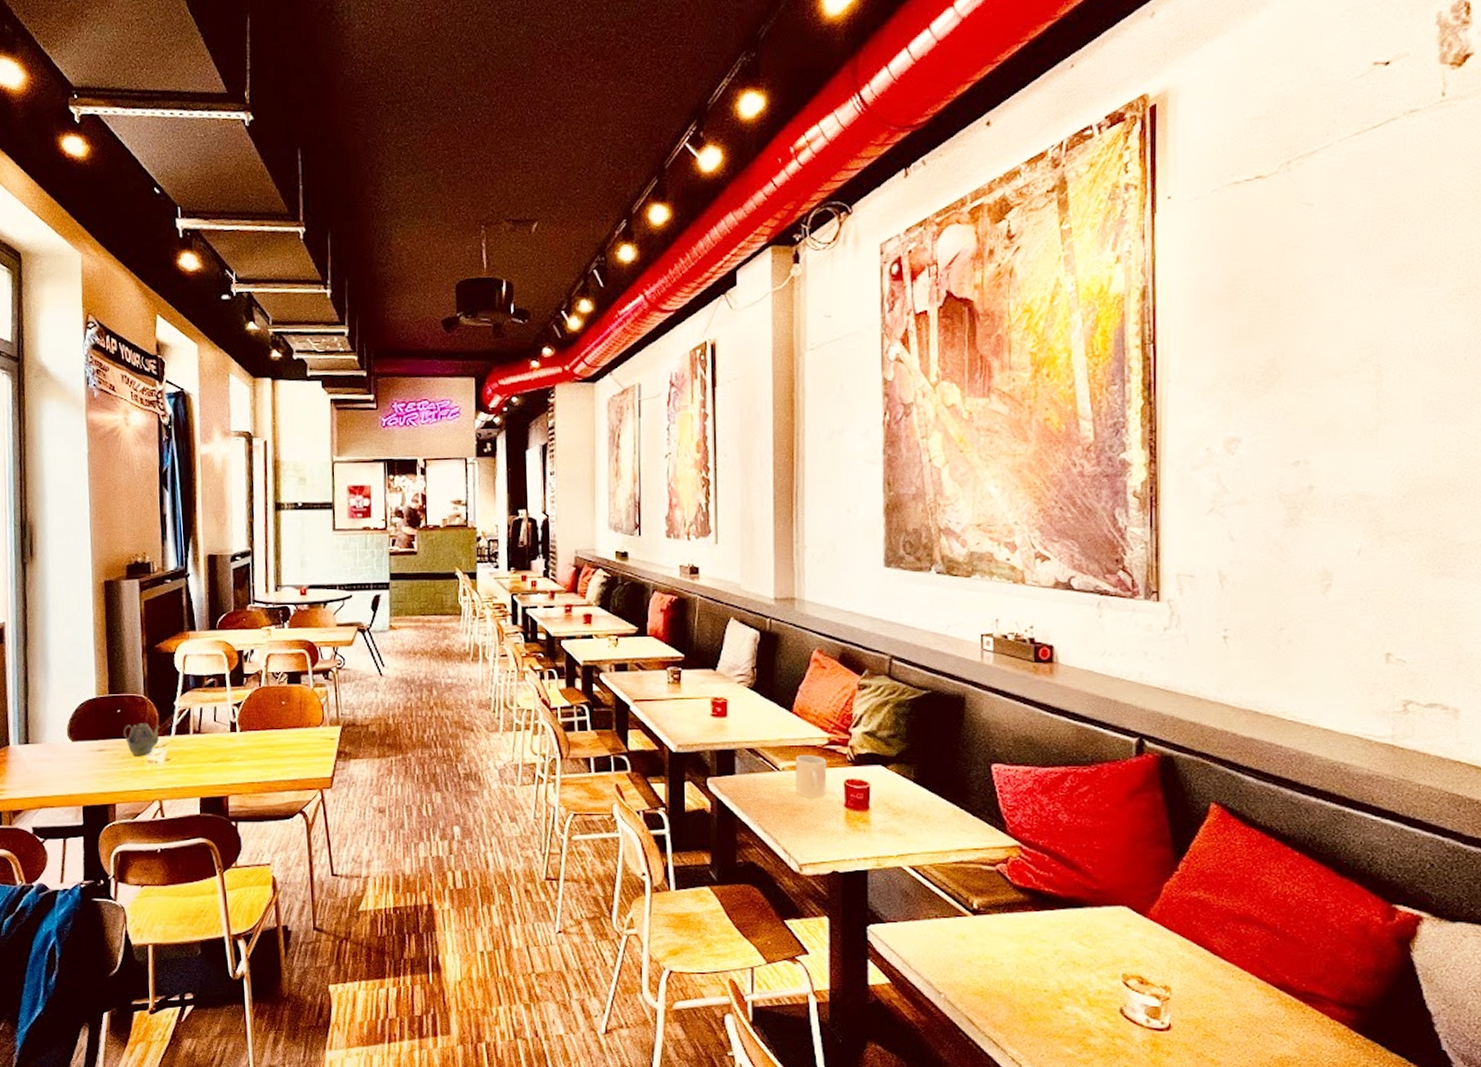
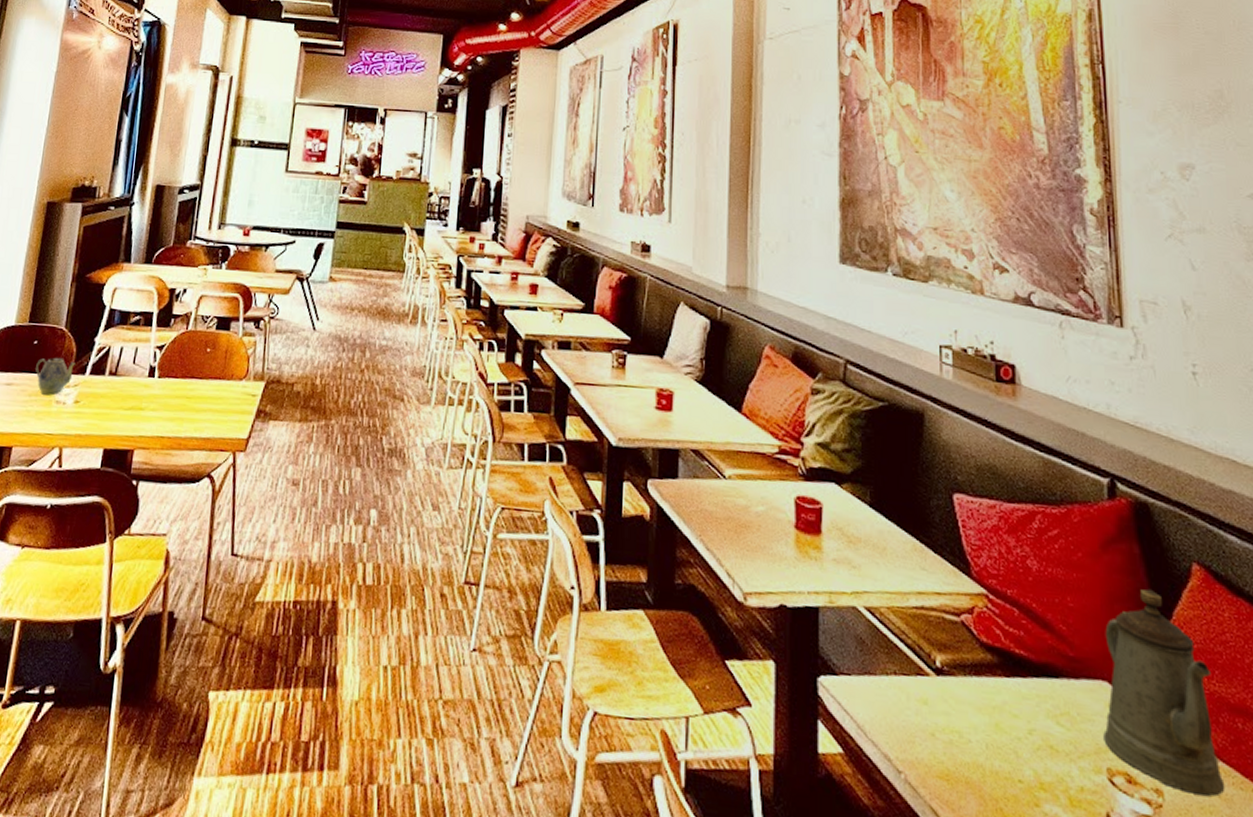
cup: present [795,755,827,799] -> none [742,462,777,516]
coffee pot: none [1121,828,1226,987] -> present [1103,589,1225,796]

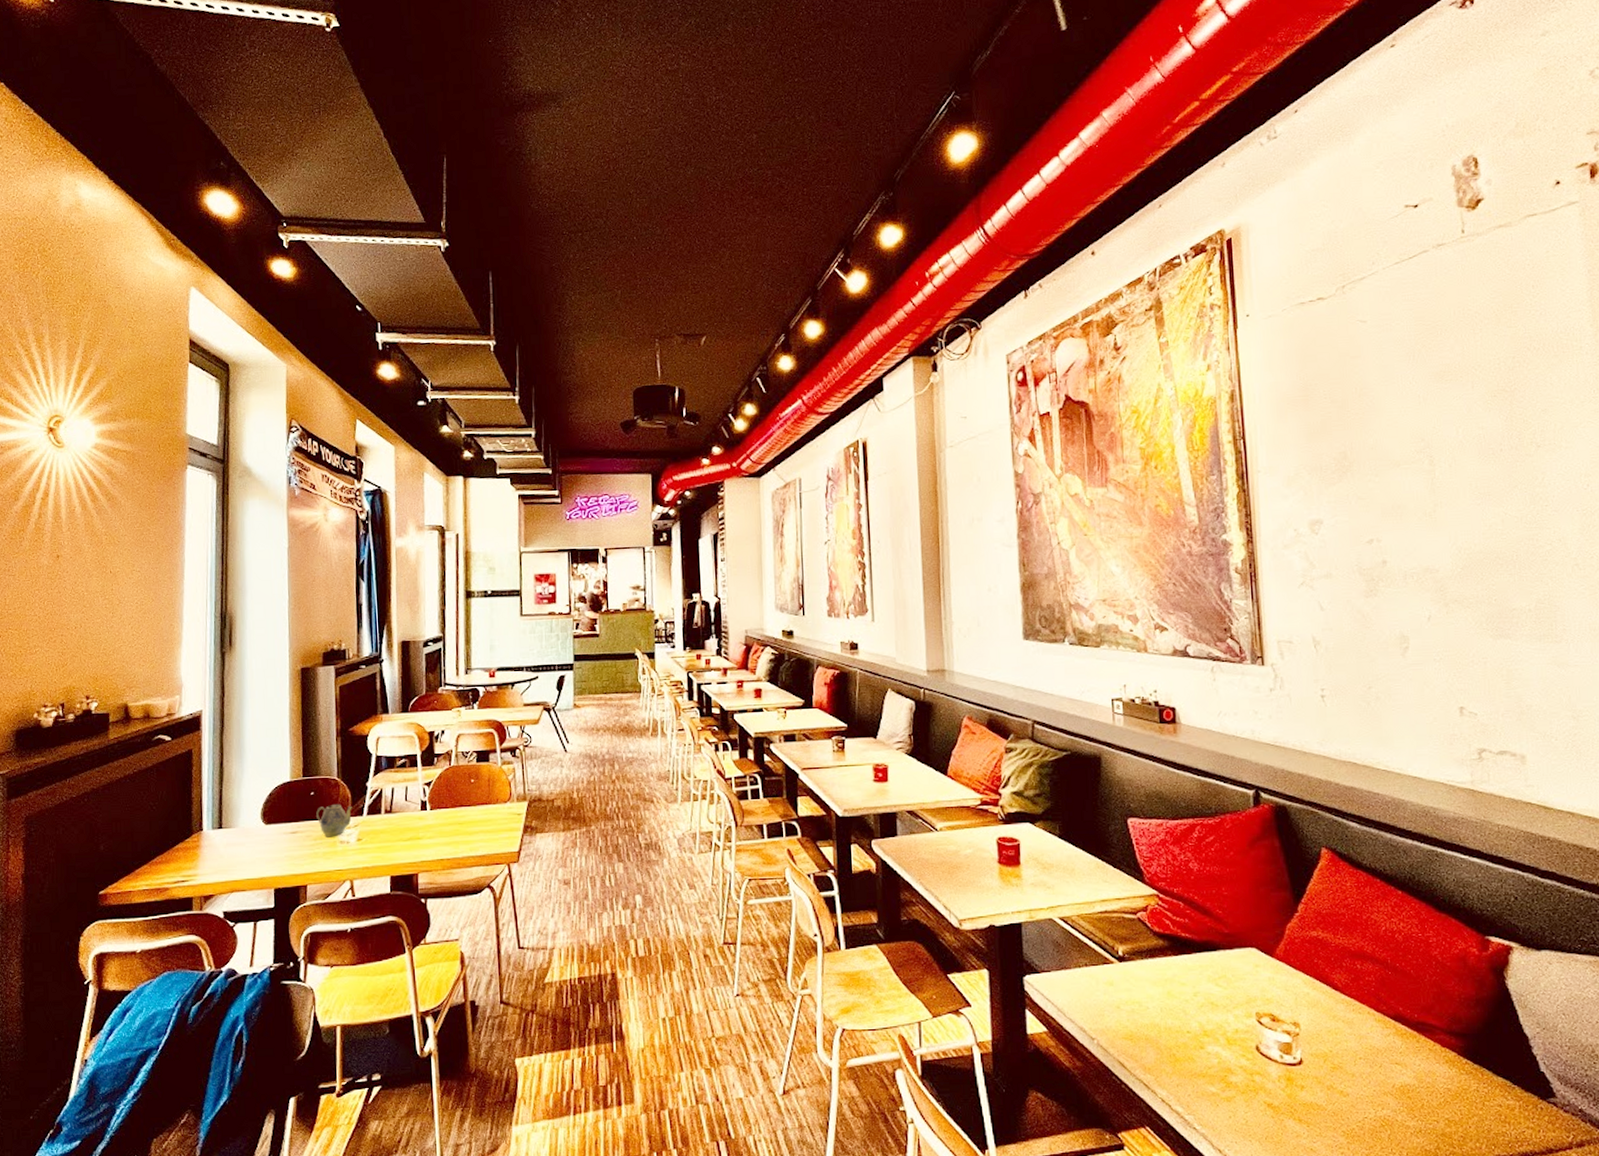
coffee pot: present [1103,589,1225,796] -> none [1252,872,1347,1022]

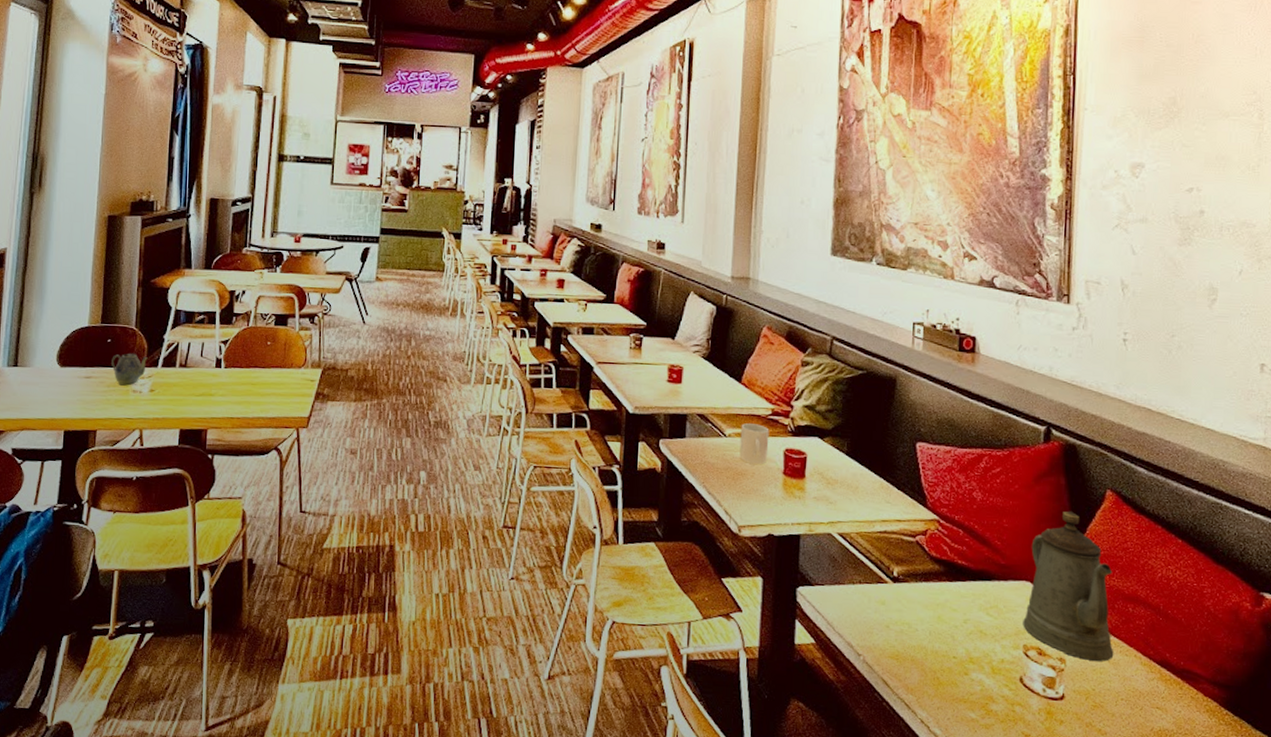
cup: none [951,815,982,857] -> present [739,423,769,466]
coffee pot: none [1252,872,1347,1022] -> present [1023,511,1114,661]

